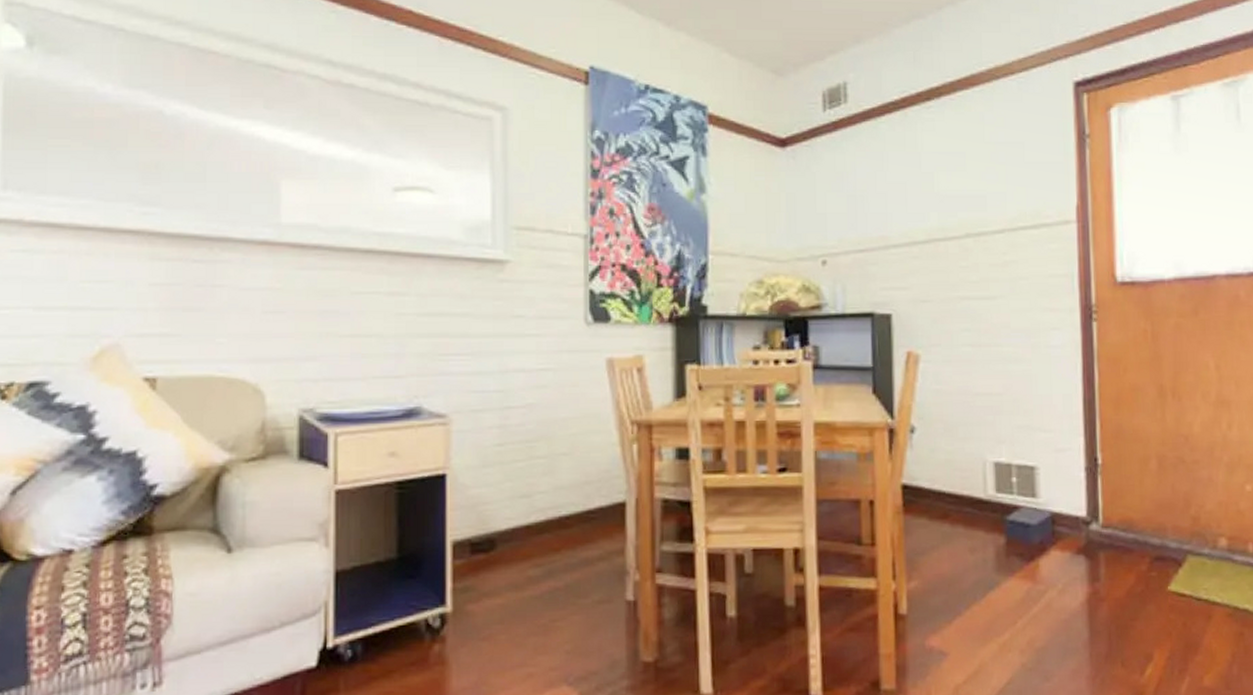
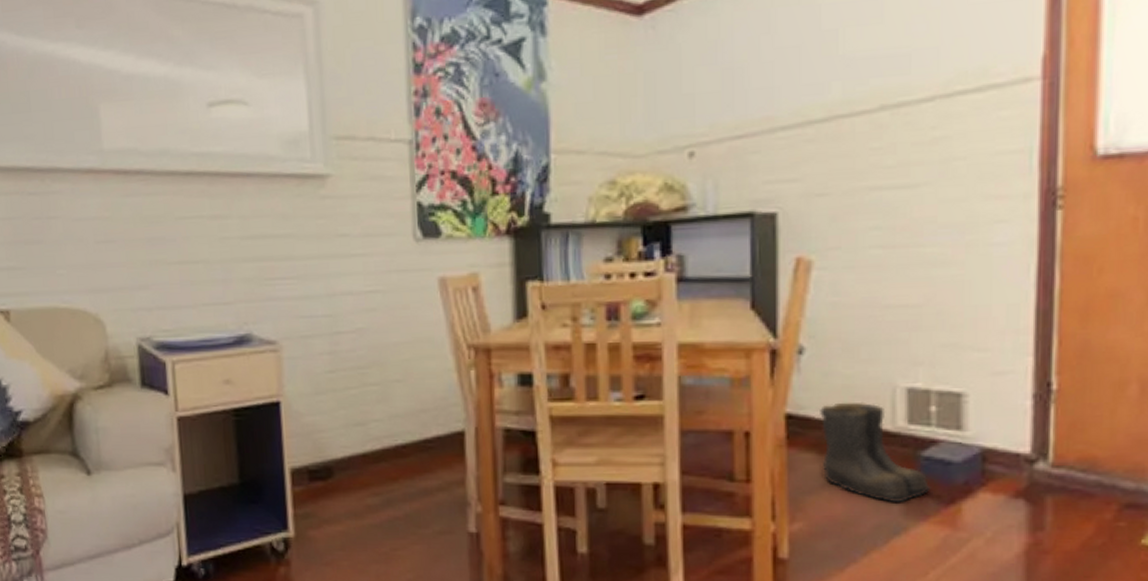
boots: none [929,473,1016,561] -> present [820,401,932,503]

